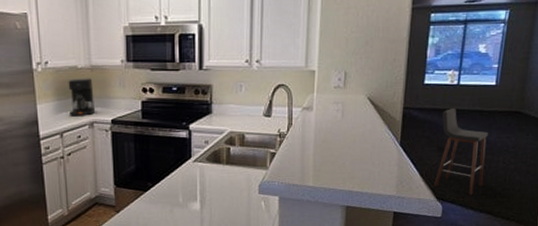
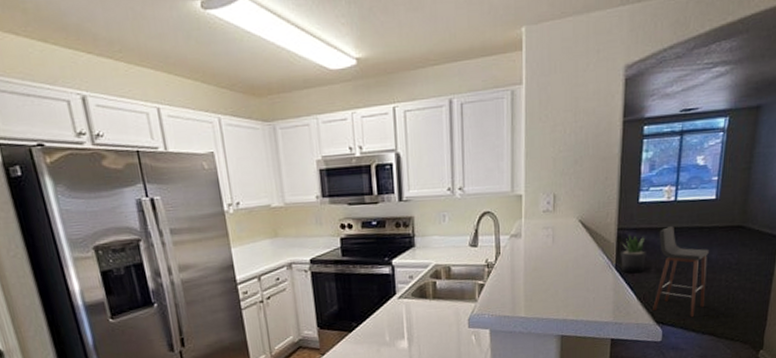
coffee maker: present [68,78,96,117] -> none [262,217,293,259]
planter: none [405,113,430,151] -> present [621,234,647,274]

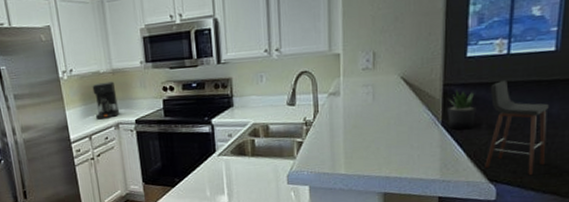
coffee maker: none [262,217,293,259] -> present [92,81,120,120]

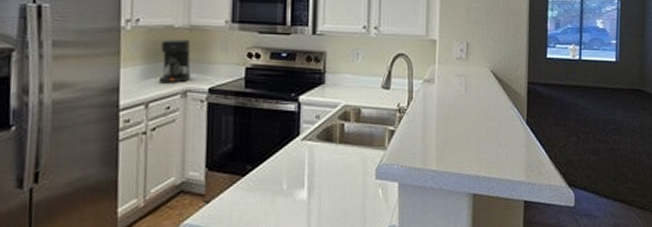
planter: present [447,90,476,131] -> none [531,89,556,130]
bar stool: present [485,81,549,176] -> none [564,85,614,182]

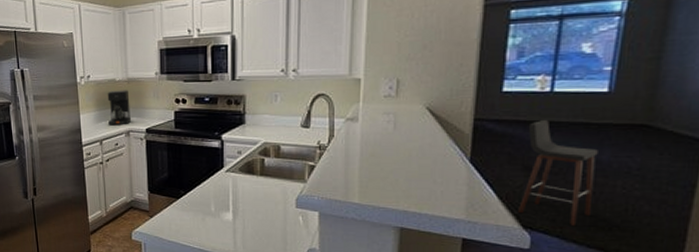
bar stool: none [564,85,614,182] -> present [518,120,598,227]

